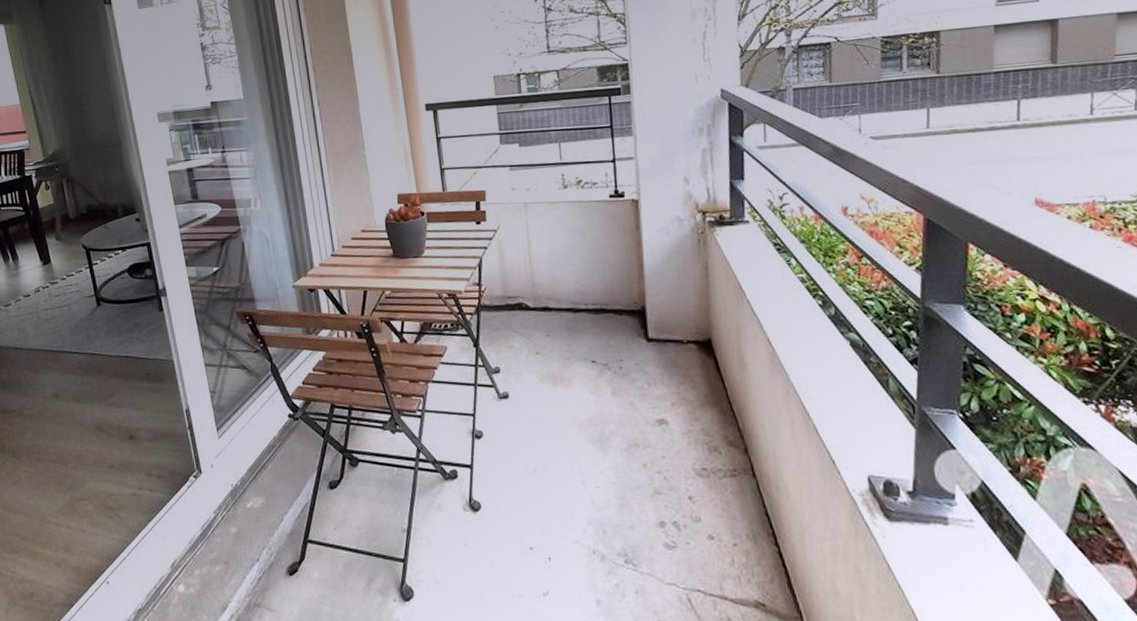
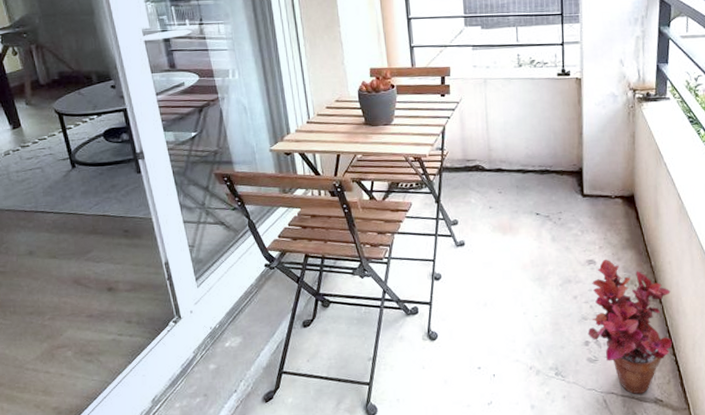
potted plant: none [662,418,773,595] -> present [588,259,672,395]

